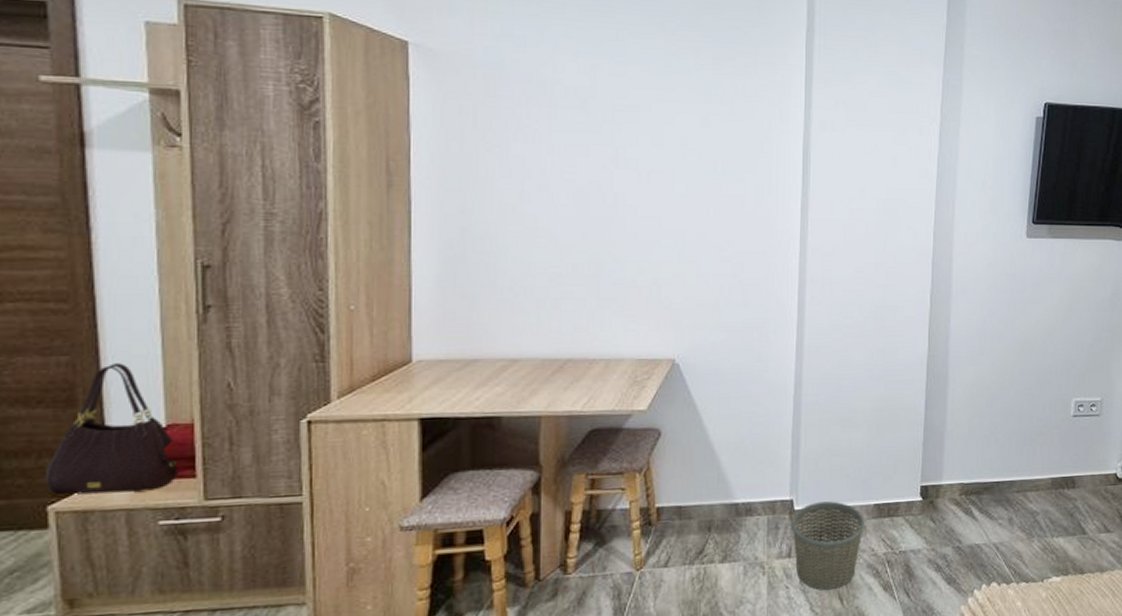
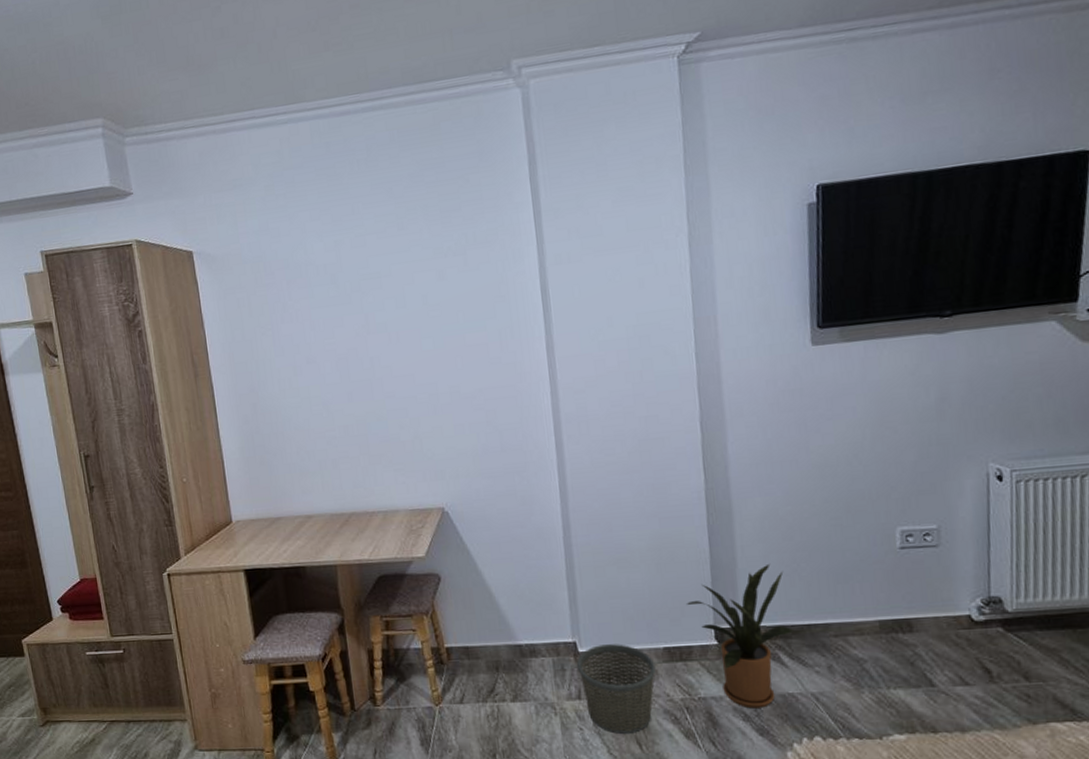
handbag: present [46,363,182,495] -> none [17,534,94,632]
house plant: none [898,426,986,560] -> present [685,563,795,709]

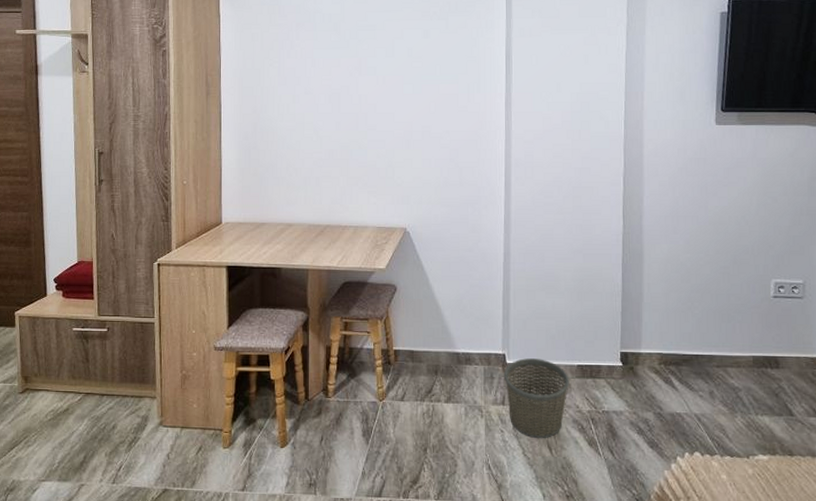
house plant: present [685,563,795,709] -> none [599,300,685,424]

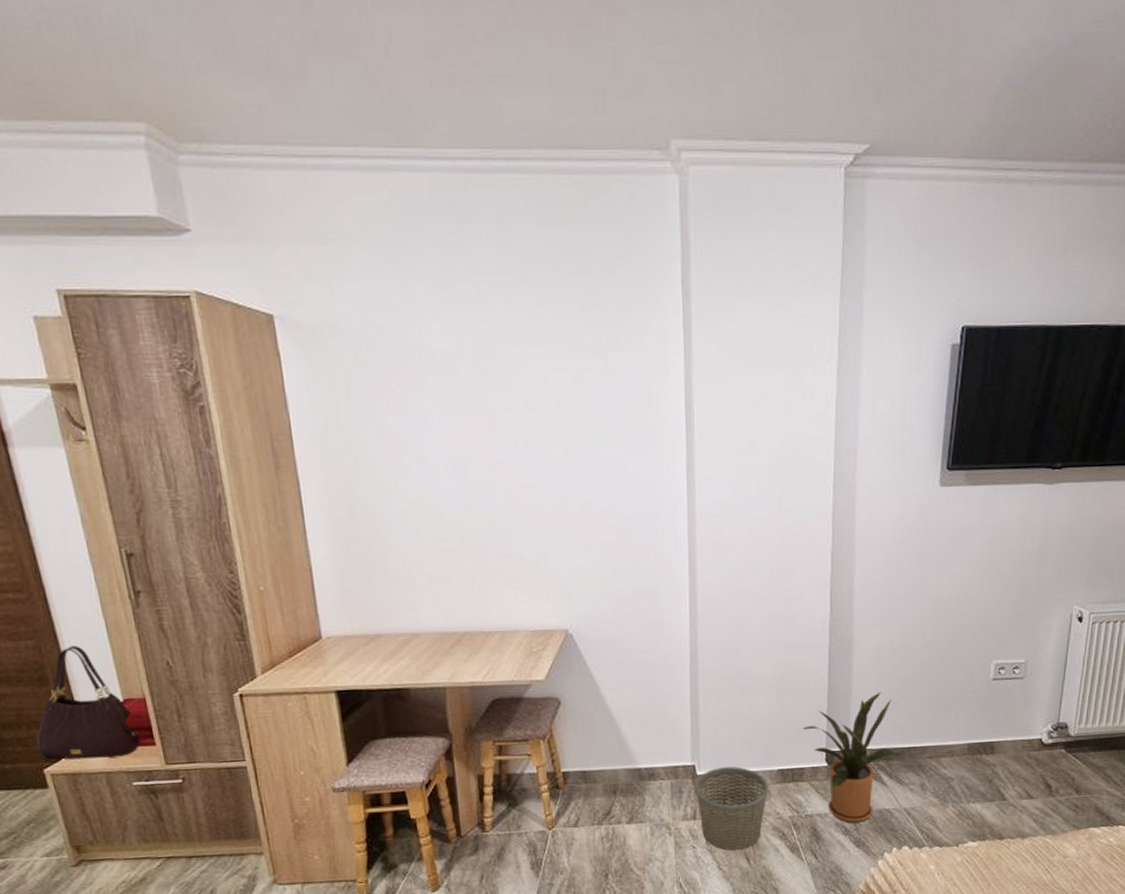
handbag: none [15,218,86,306] -> present [36,646,143,760]
house plant: none [599,300,685,424] -> present [802,691,896,824]

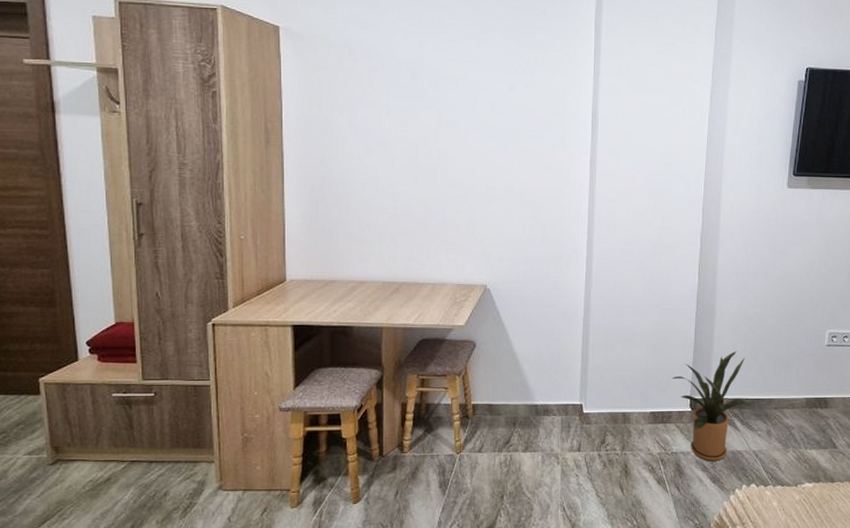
handbag: present [36,646,143,760] -> none [37,275,127,371]
basket: present [693,766,769,850] -> none [580,407,642,480]

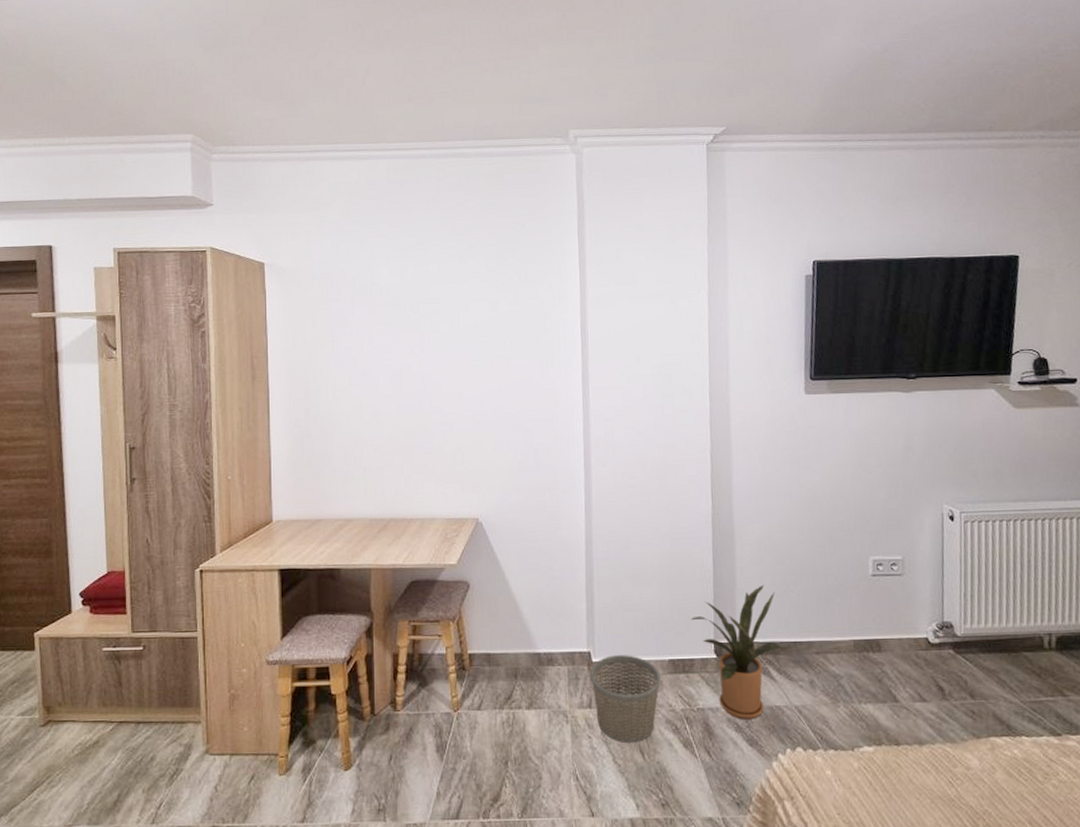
basket: none [580,407,642,480] -> present [589,655,661,742]

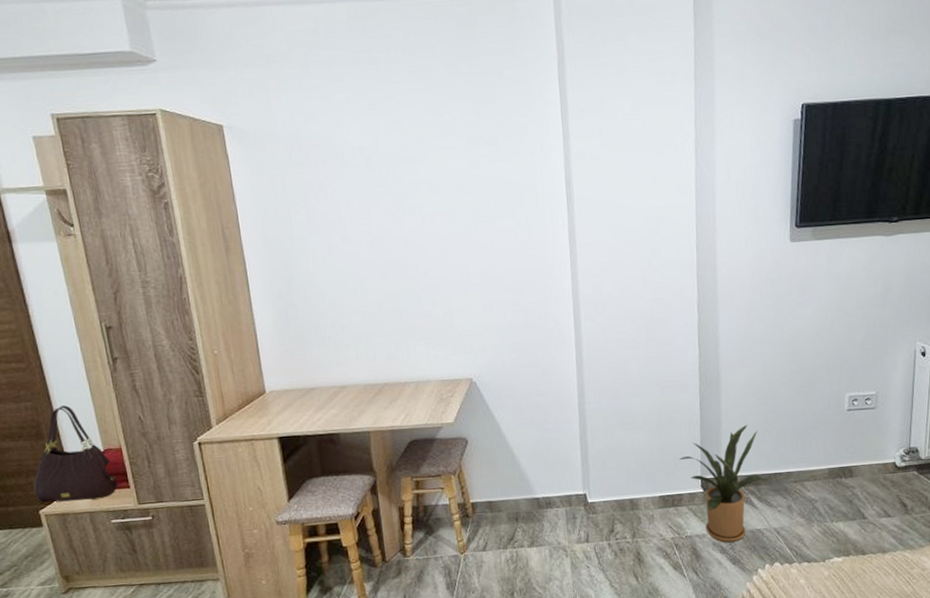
handbag: none [34,524,117,625] -> present [33,405,120,502]
basket: present [589,655,661,742] -> none [585,494,652,569]

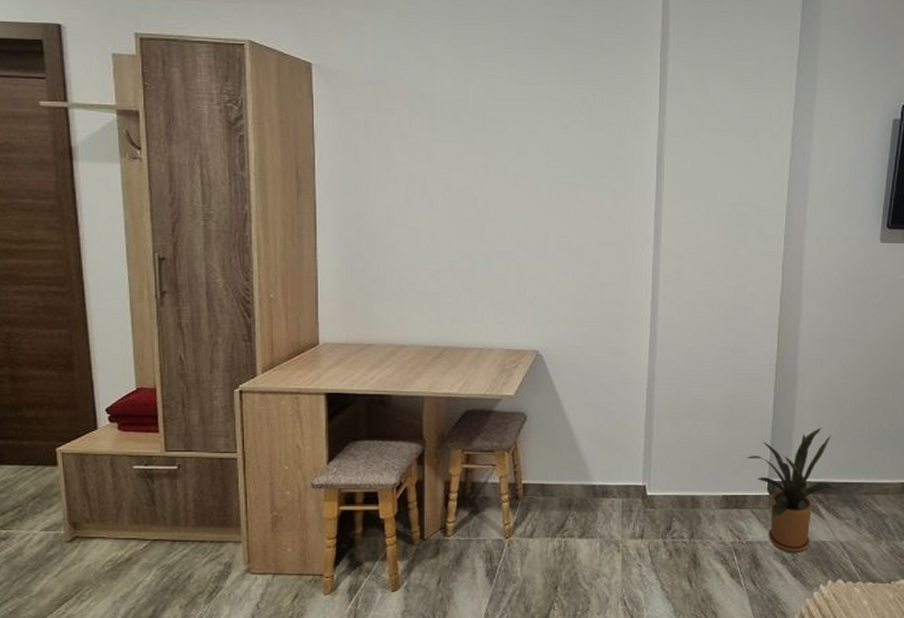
handbag: present [33,405,120,502] -> none [54,337,148,441]

